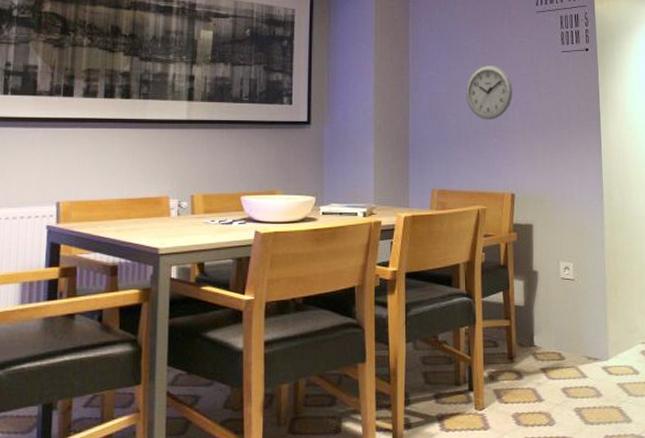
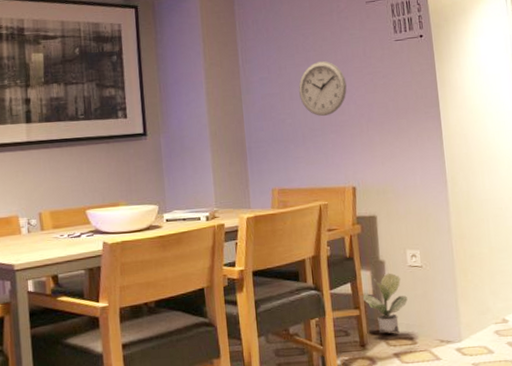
potted plant: none [515,284,558,348] -> present [363,273,408,334]

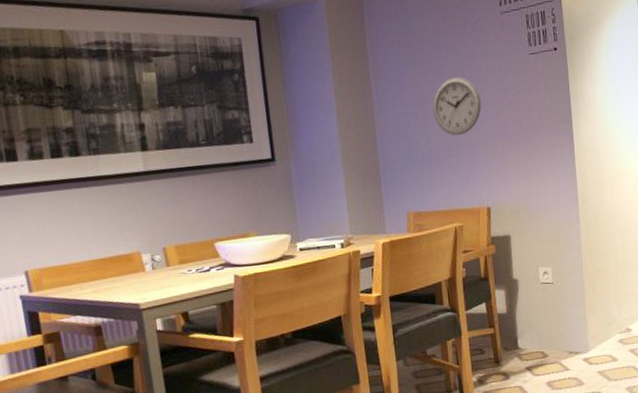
potted plant: present [363,273,408,334] -> none [498,290,539,350]

